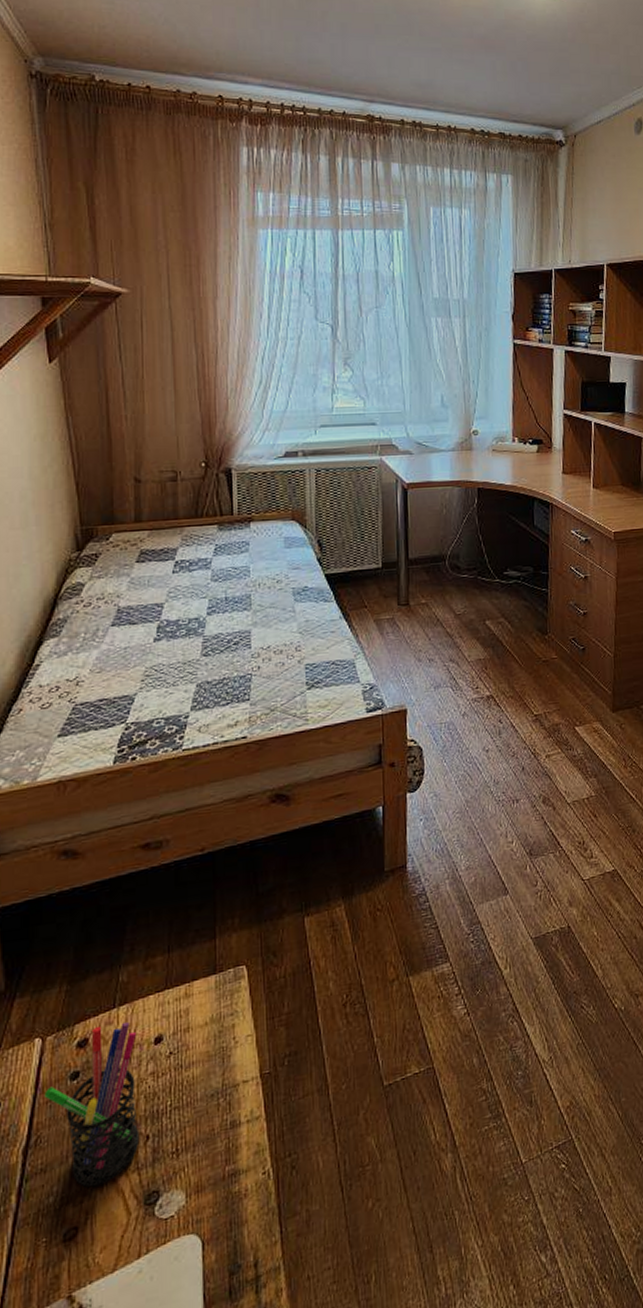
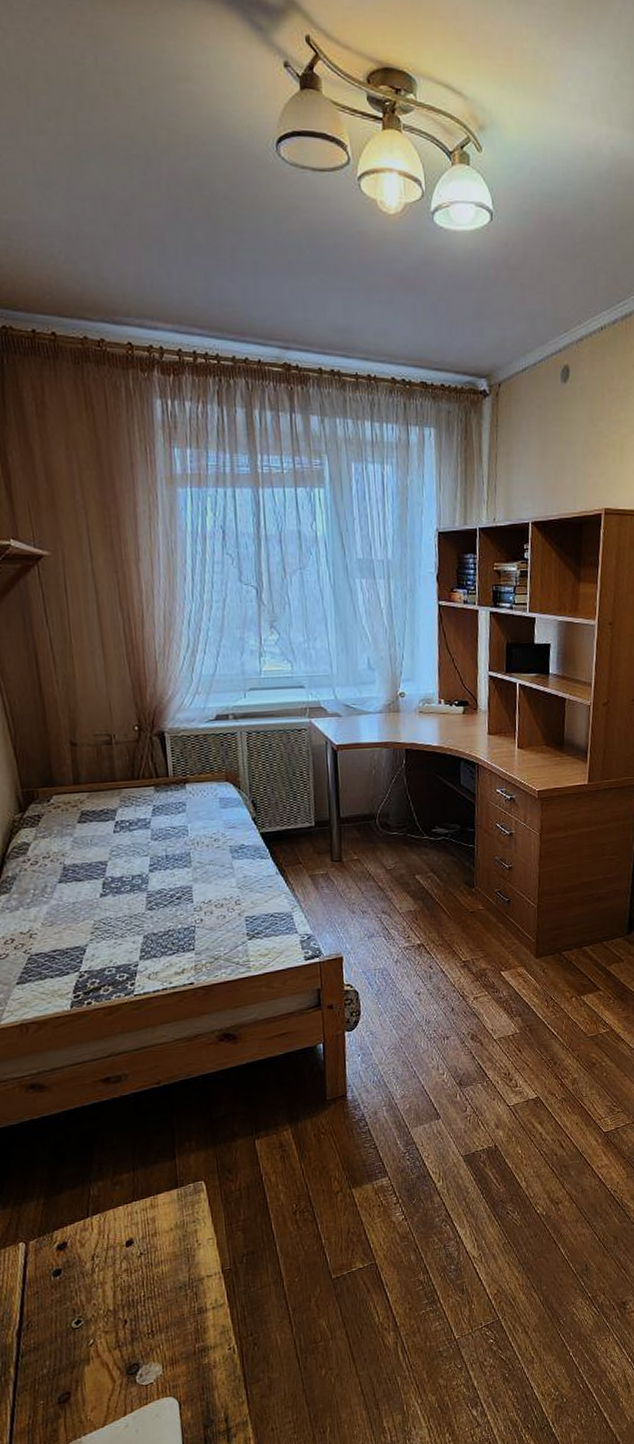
pen holder: present [44,1021,140,1187] -> none [31,1228,119,1361]

